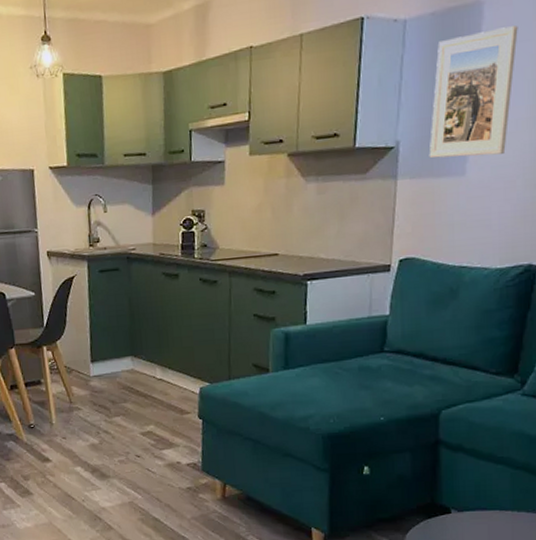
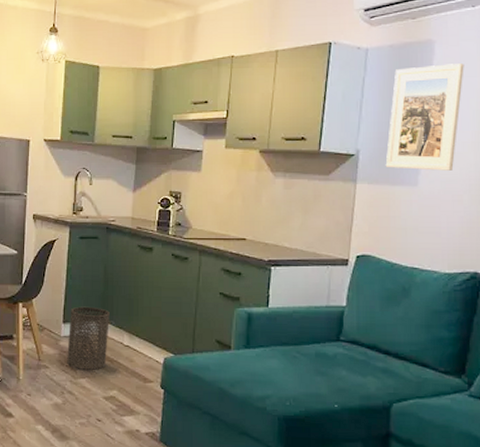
trash can: none [97,343,140,408] -> present [67,306,110,370]

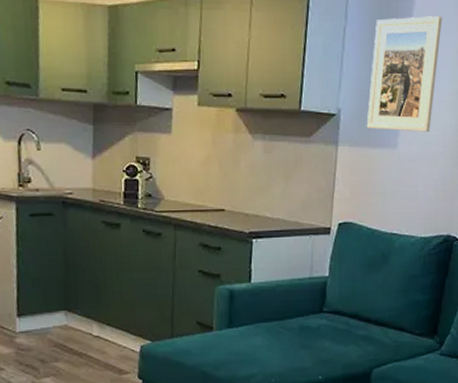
trash can: present [67,306,110,370] -> none [25,295,75,368]

